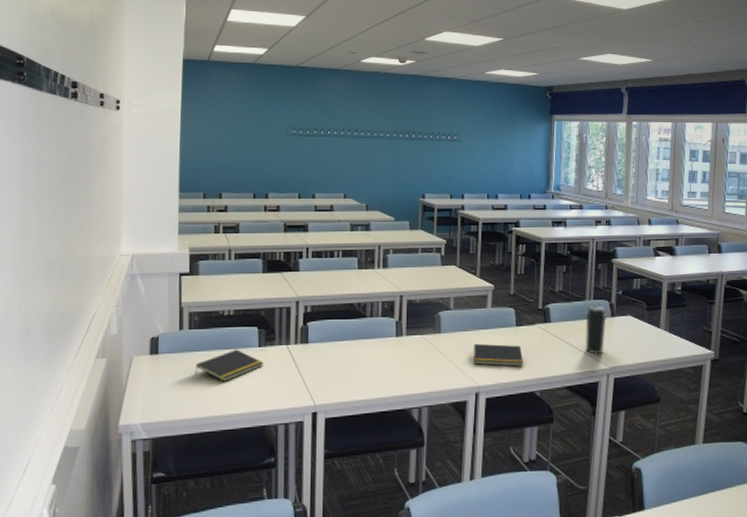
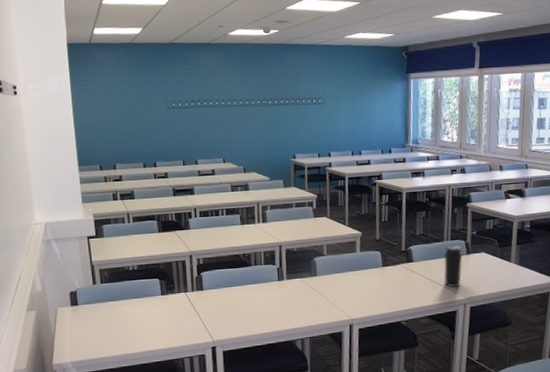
notepad: present [194,349,264,382] -> none [110,298,167,325]
notepad: present [472,343,523,366] -> none [345,283,390,301]

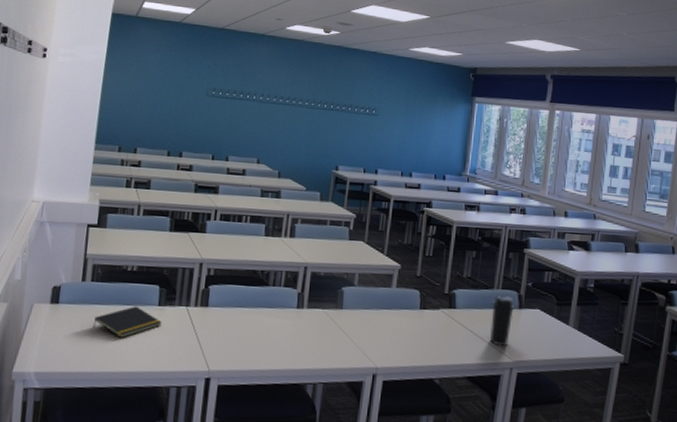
notepad: none [110,298,167,325] -> present [92,306,162,338]

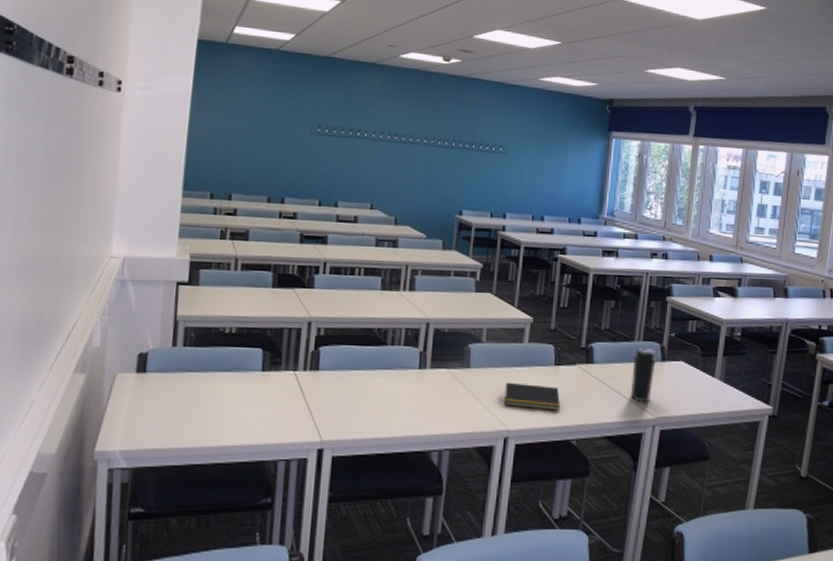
notepad: present [92,306,162,338] -> none [186,372,267,408]
notepad: none [373,323,424,351] -> present [504,382,560,410]

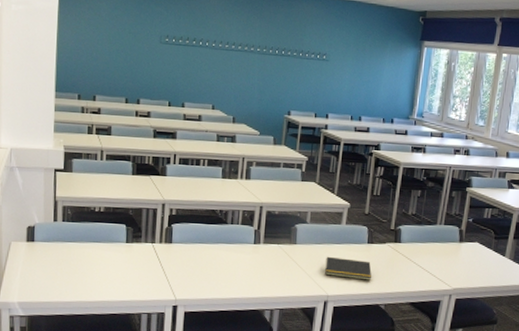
water bottle: present [631,348,656,403] -> none [432,231,455,276]

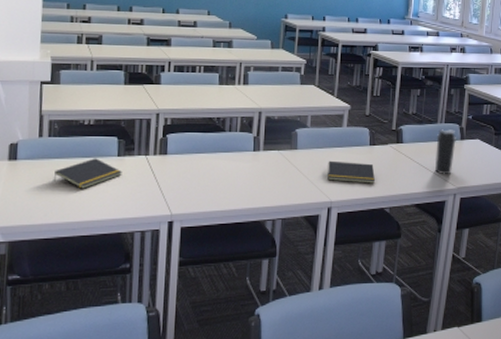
notepad: none [67,243,130,272] -> present [53,158,122,189]
water bottle: none [432,231,455,276] -> present [435,129,456,175]

